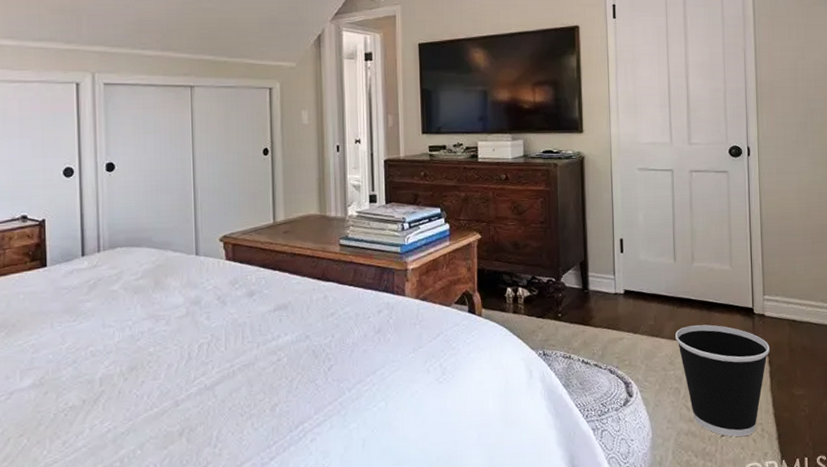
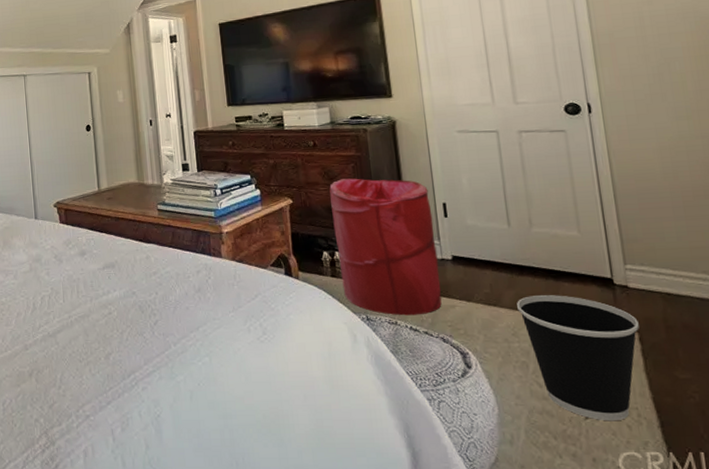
laundry hamper: none [518,213,612,350] -> present [329,178,442,316]

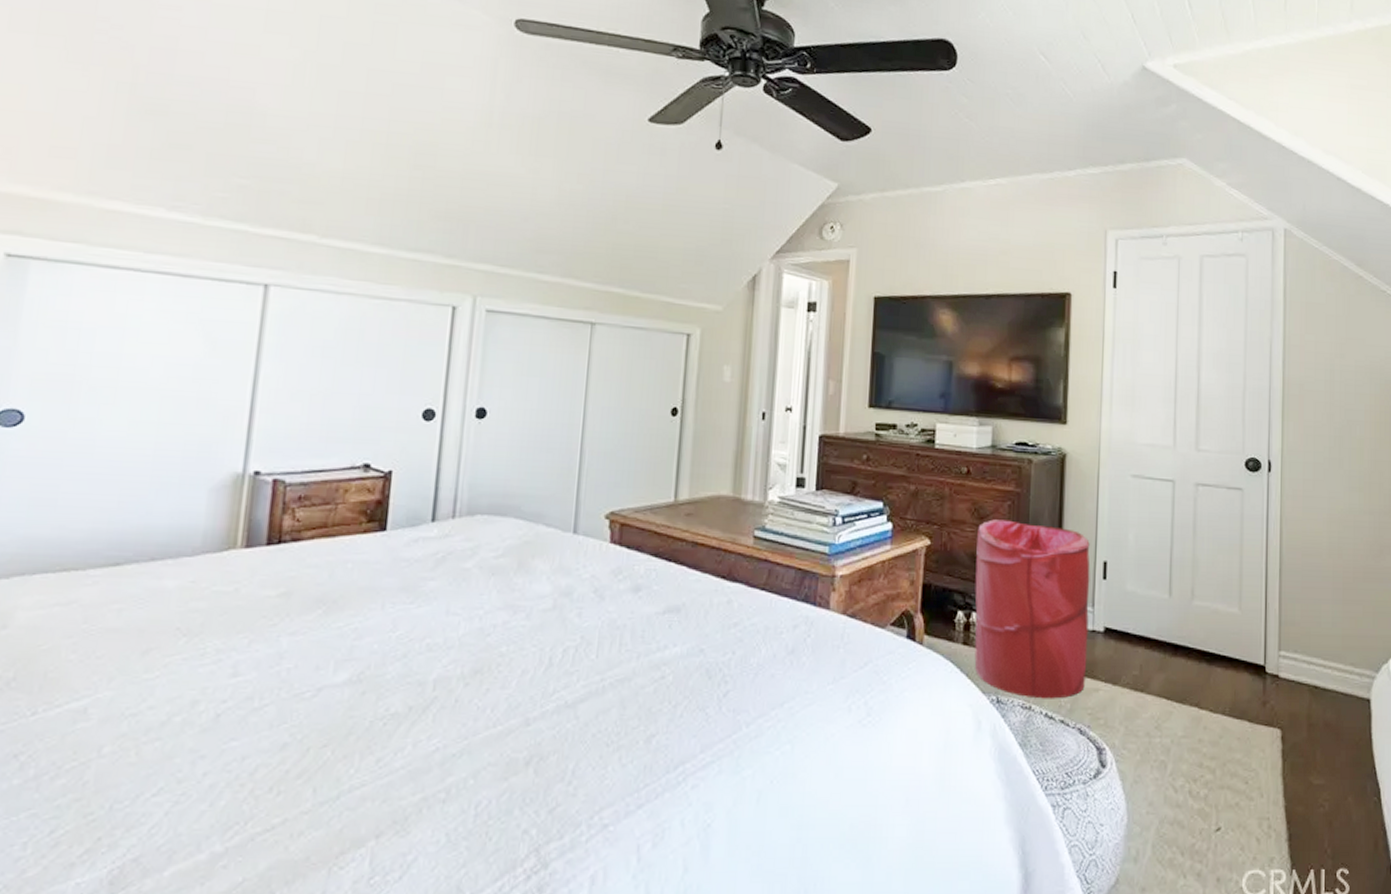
wastebasket: present [517,295,639,421] -> none [1165,681,1283,834]

